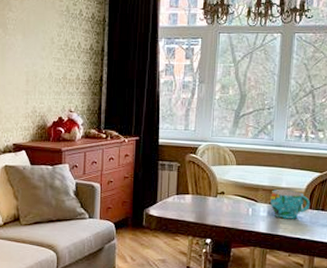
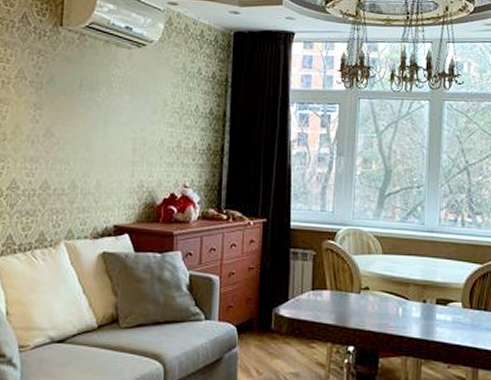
cup: present [270,190,311,219] -> none [424,285,471,321]

